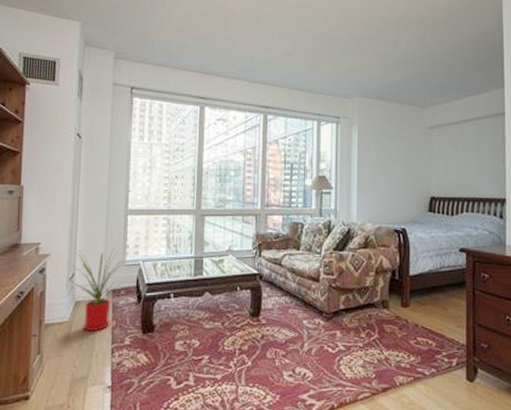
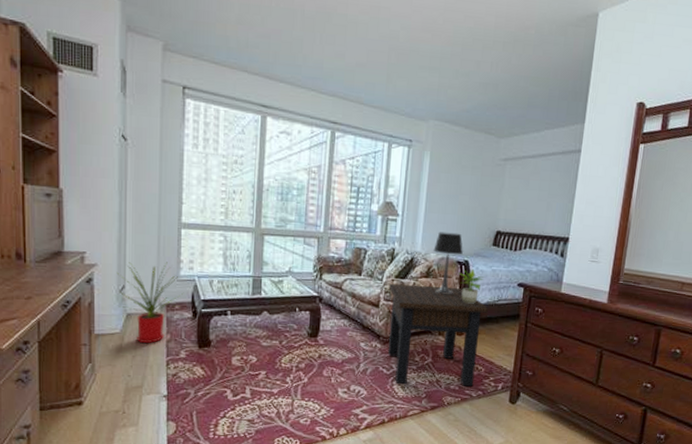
side table: none [327,256,431,365] -> present [387,283,488,387]
table lamp: none [369,201,399,265] -> present [433,231,463,295]
potted plant: none [396,236,424,273] -> present [457,269,485,304]

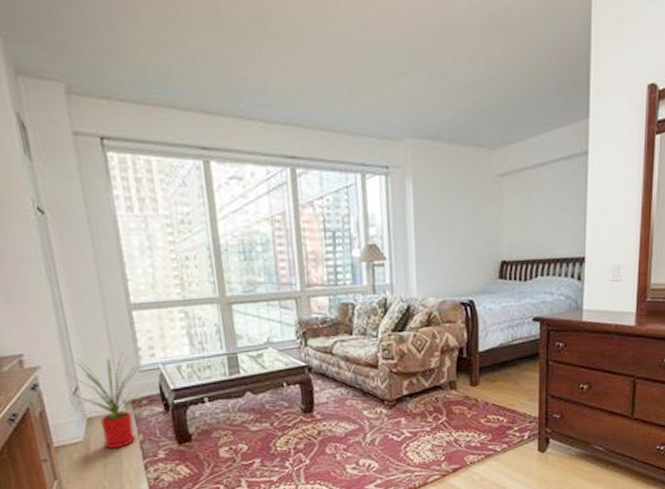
side table: present [387,283,488,387] -> none [385,333,502,451]
table lamp: present [433,231,463,295] -> none [431,269,466,343]
potted plant: present [457,269,485,304] -> none [462,308,494,349]

